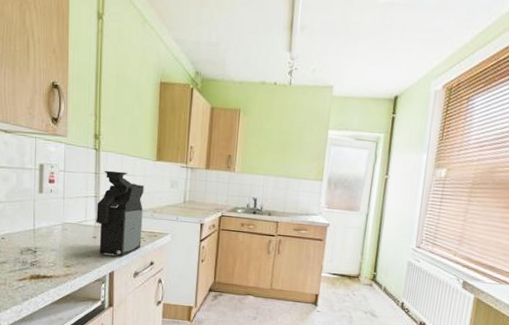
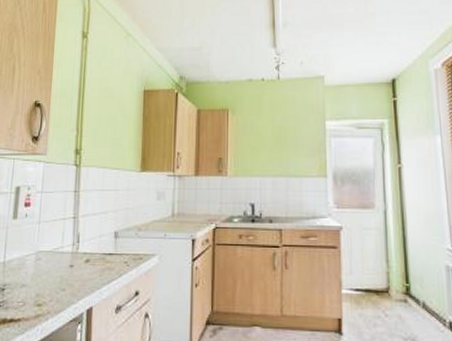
coffee maker: present [95,170,144,257] -> none [73,187,128,288]

